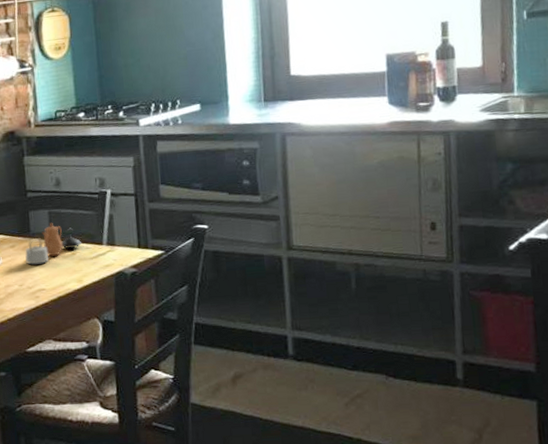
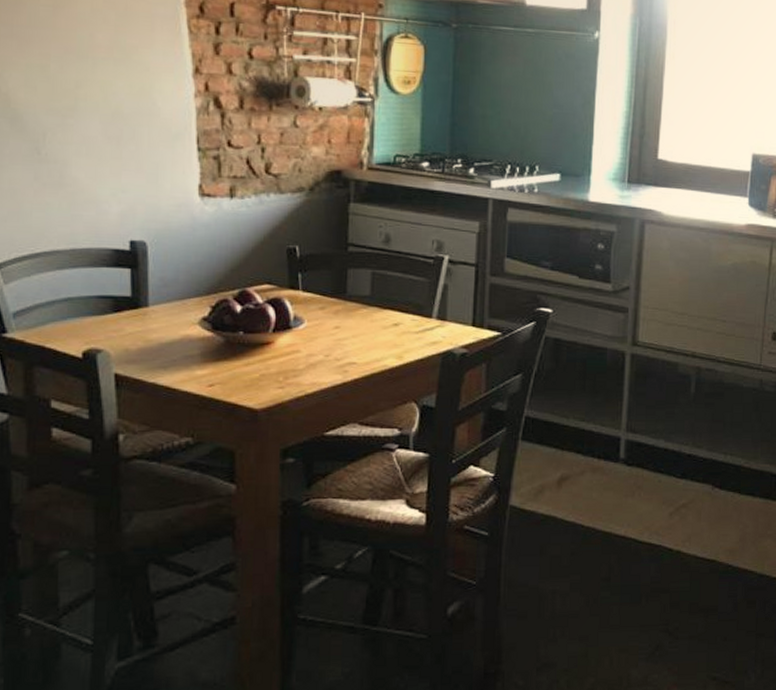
teapot: present [25,222,81,265] -> none [337,285,407,333]

